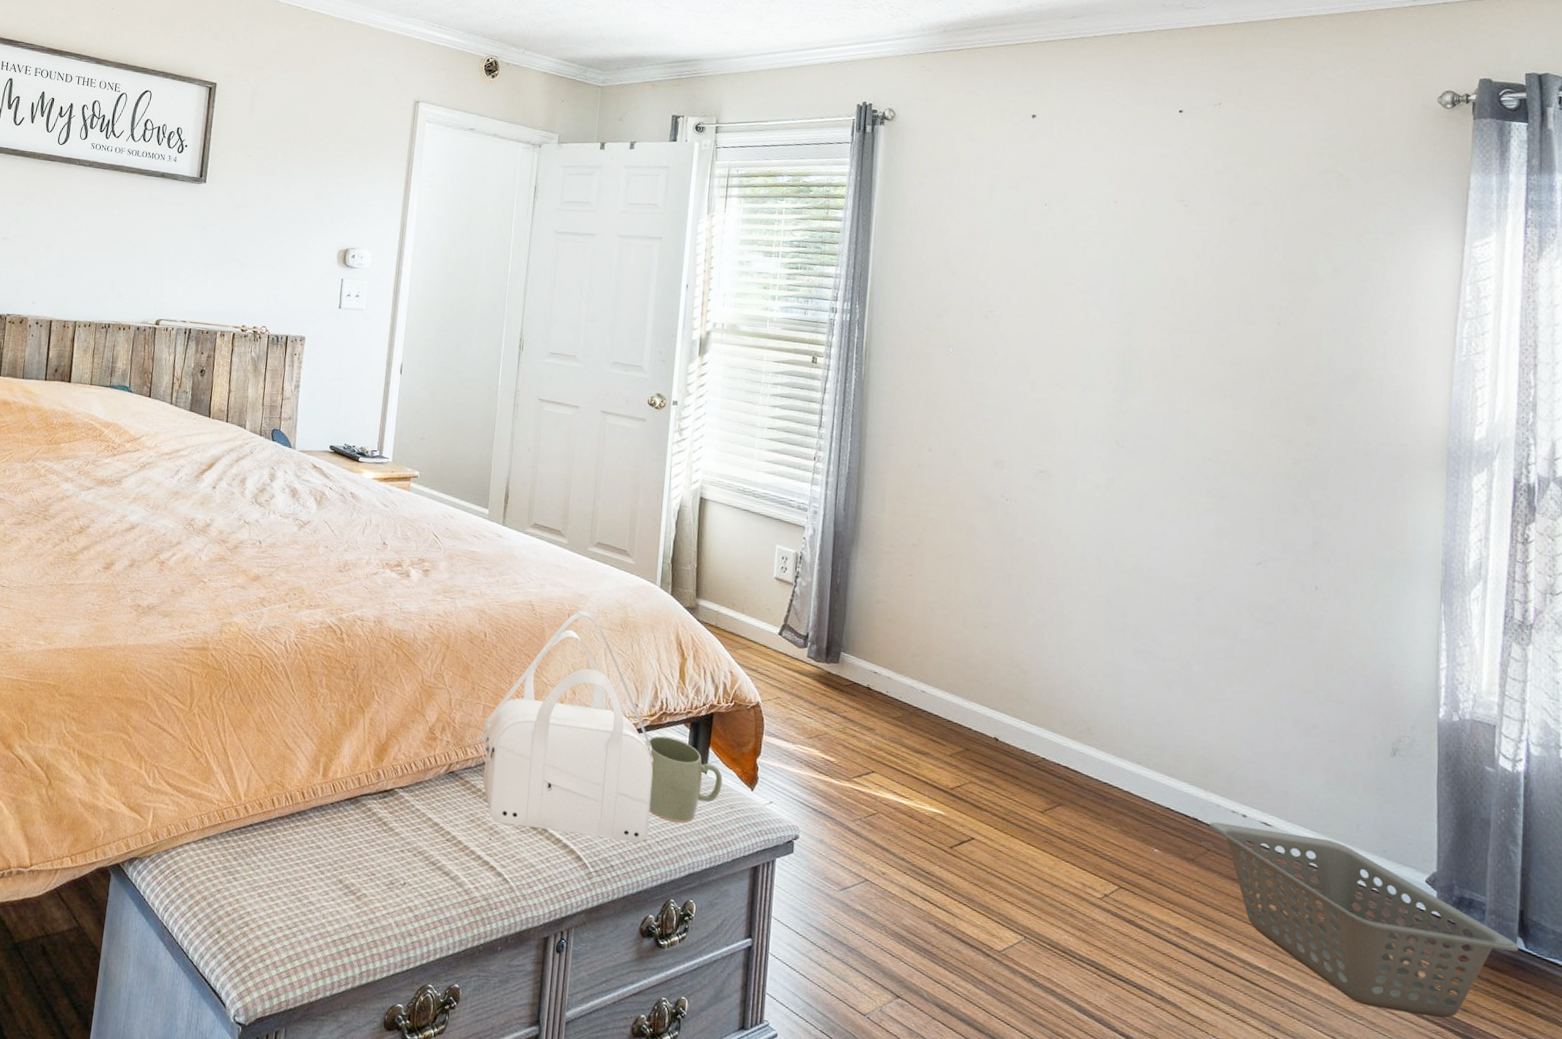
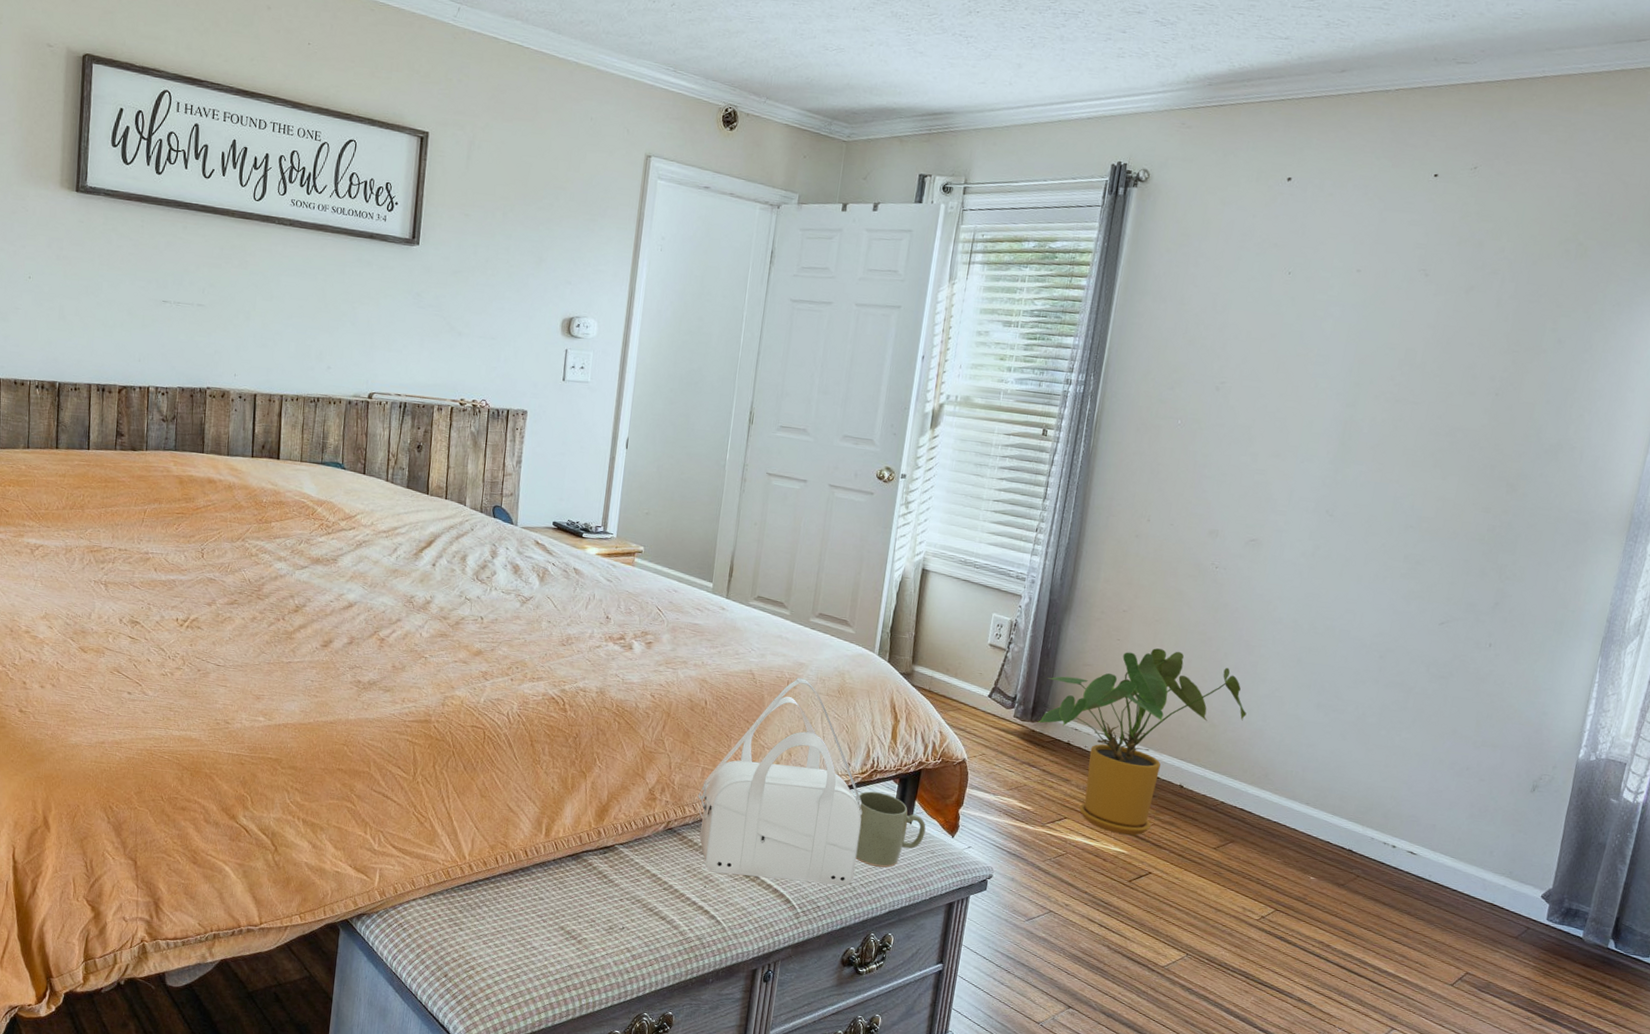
house plant: none [833,585,1058,794] -> present [1037,648,1247,836]
laundry basket: present [1209,821,1519,1019] -> none [1362,852,1610,1007]

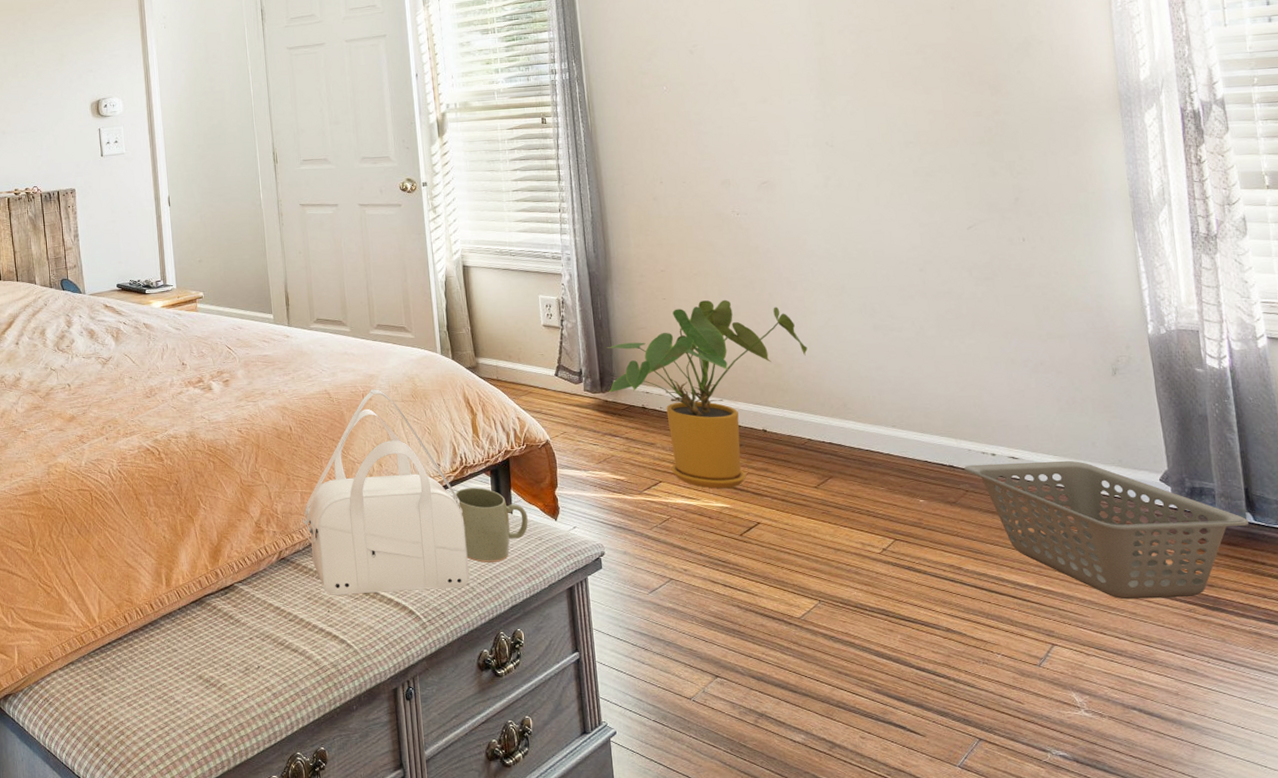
laundry basket: none [1362,852,1610,1007] -> present [964,460,1249,600]

